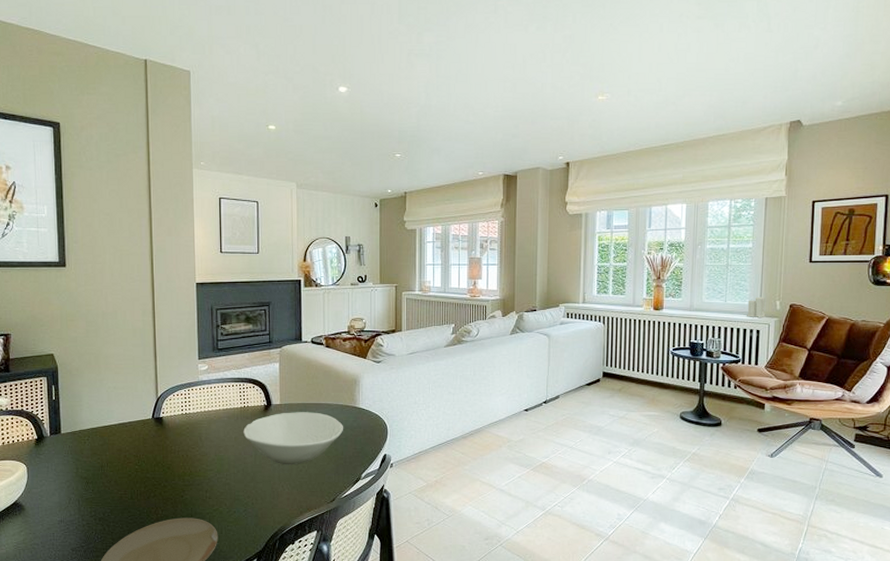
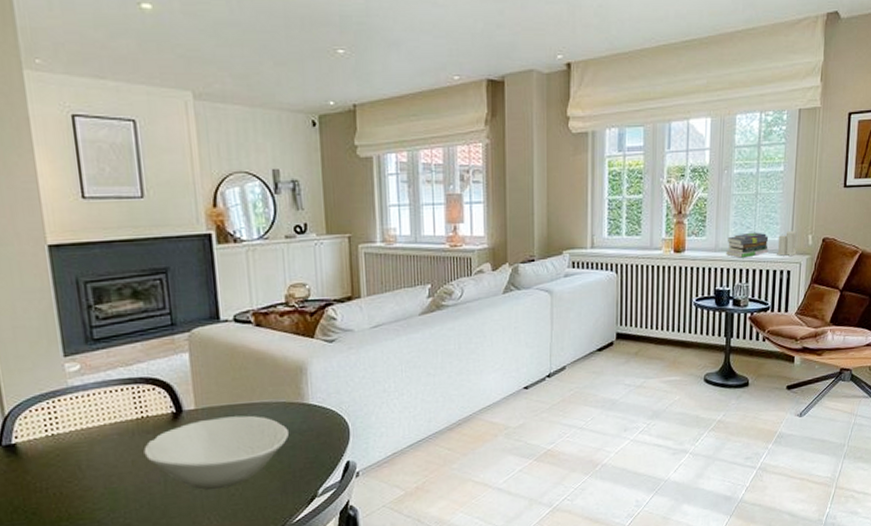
books: none [700,296,739,317] -> present [726,232,769,258]

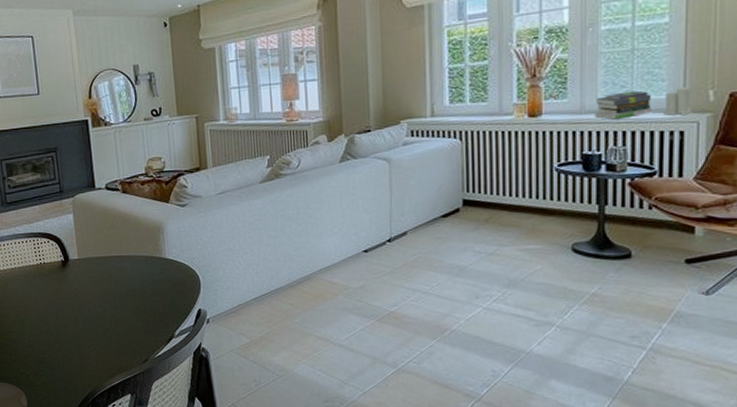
bowl: present [143,415,290,491] -> none [42,265,151,325]

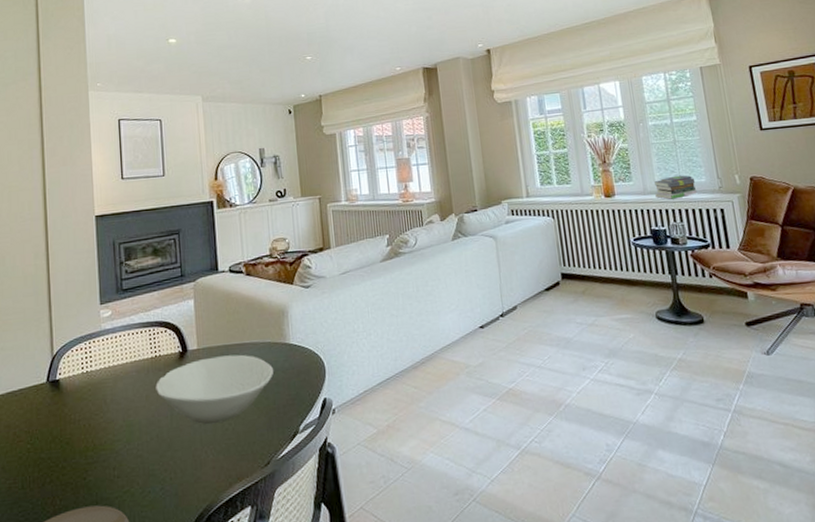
bowl: none [42,265,151,325] -> present [155,354,274,425]
candle: present [662,86,693,116] -> none [705,171,727,196]

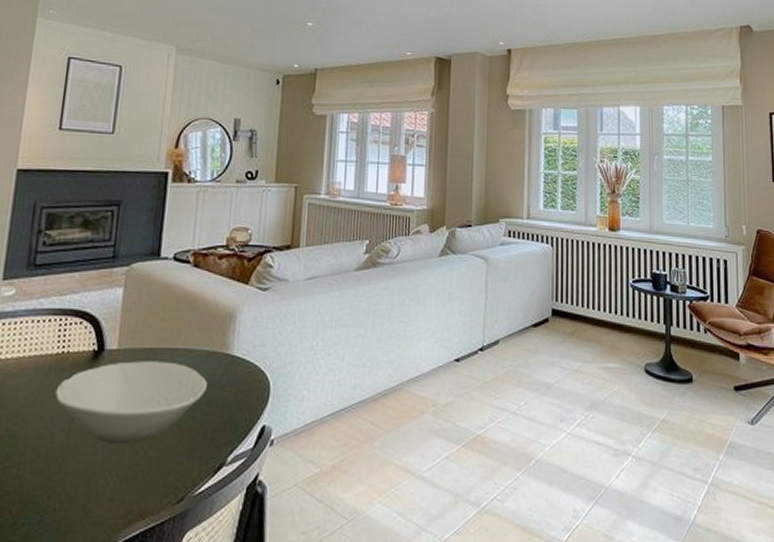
books: present [655,175,698,200] -> none [661,217,703,243]

